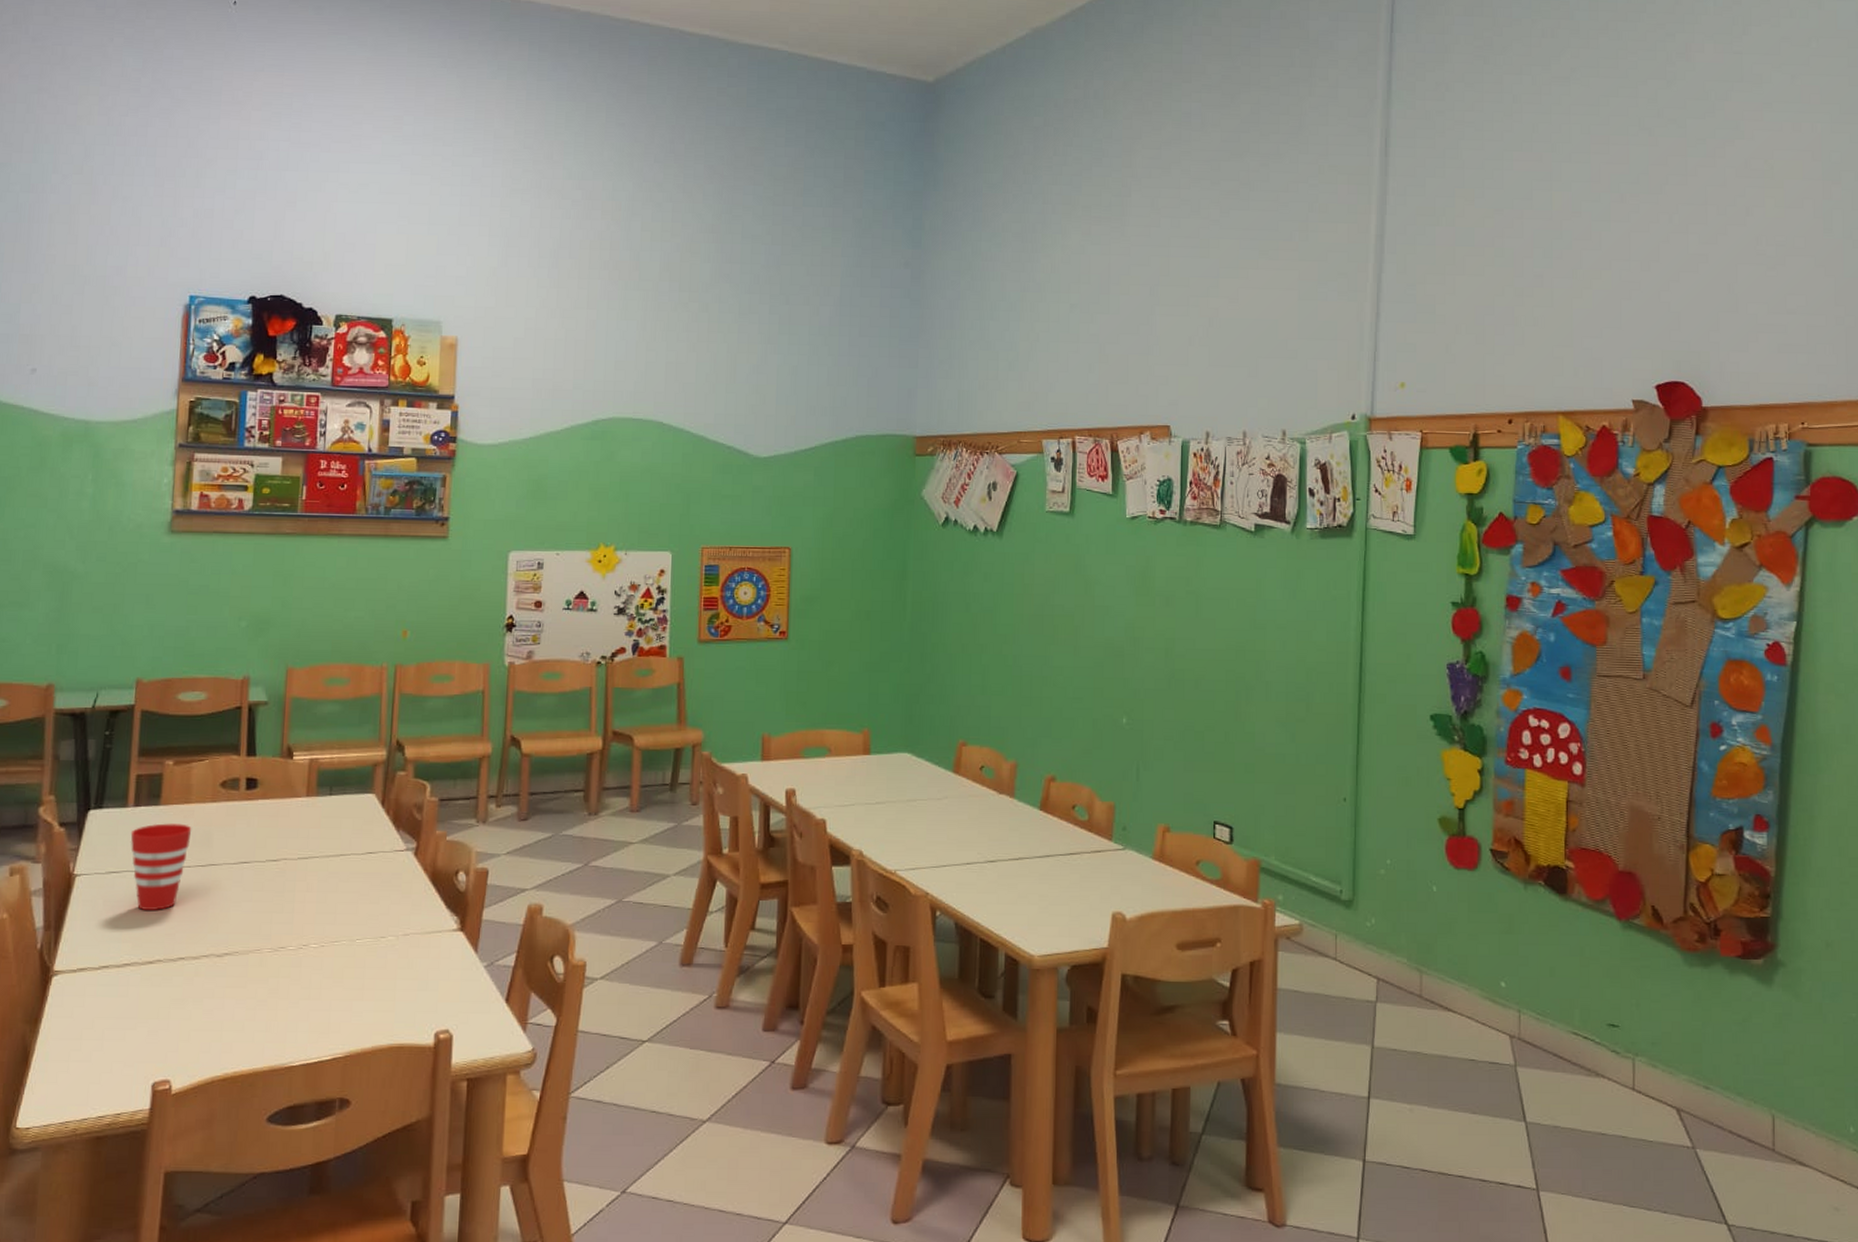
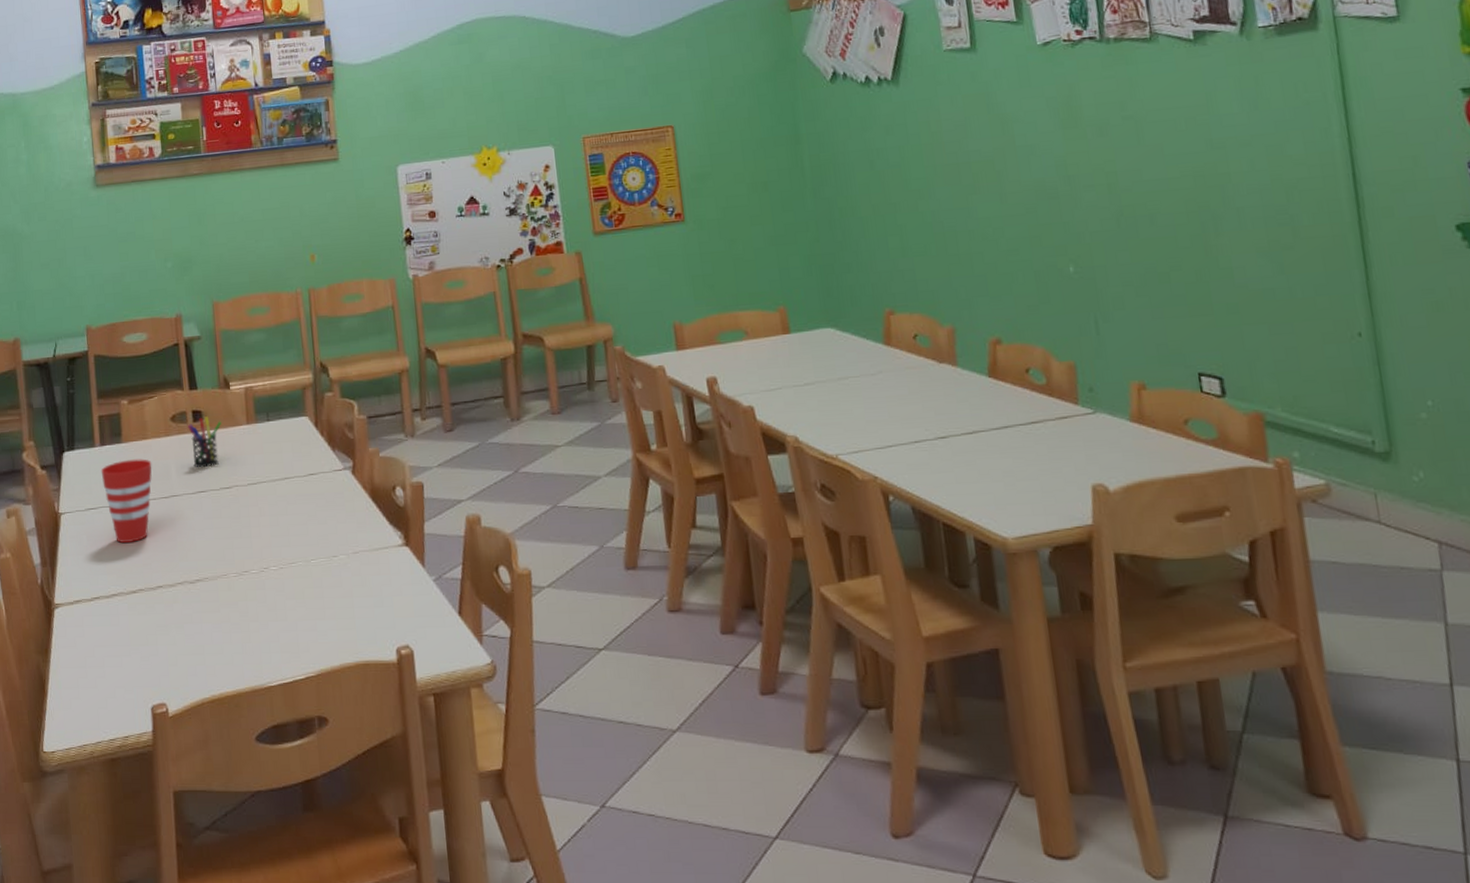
pen holder: none [239,785,278,838] -> present [188,416,221,468]

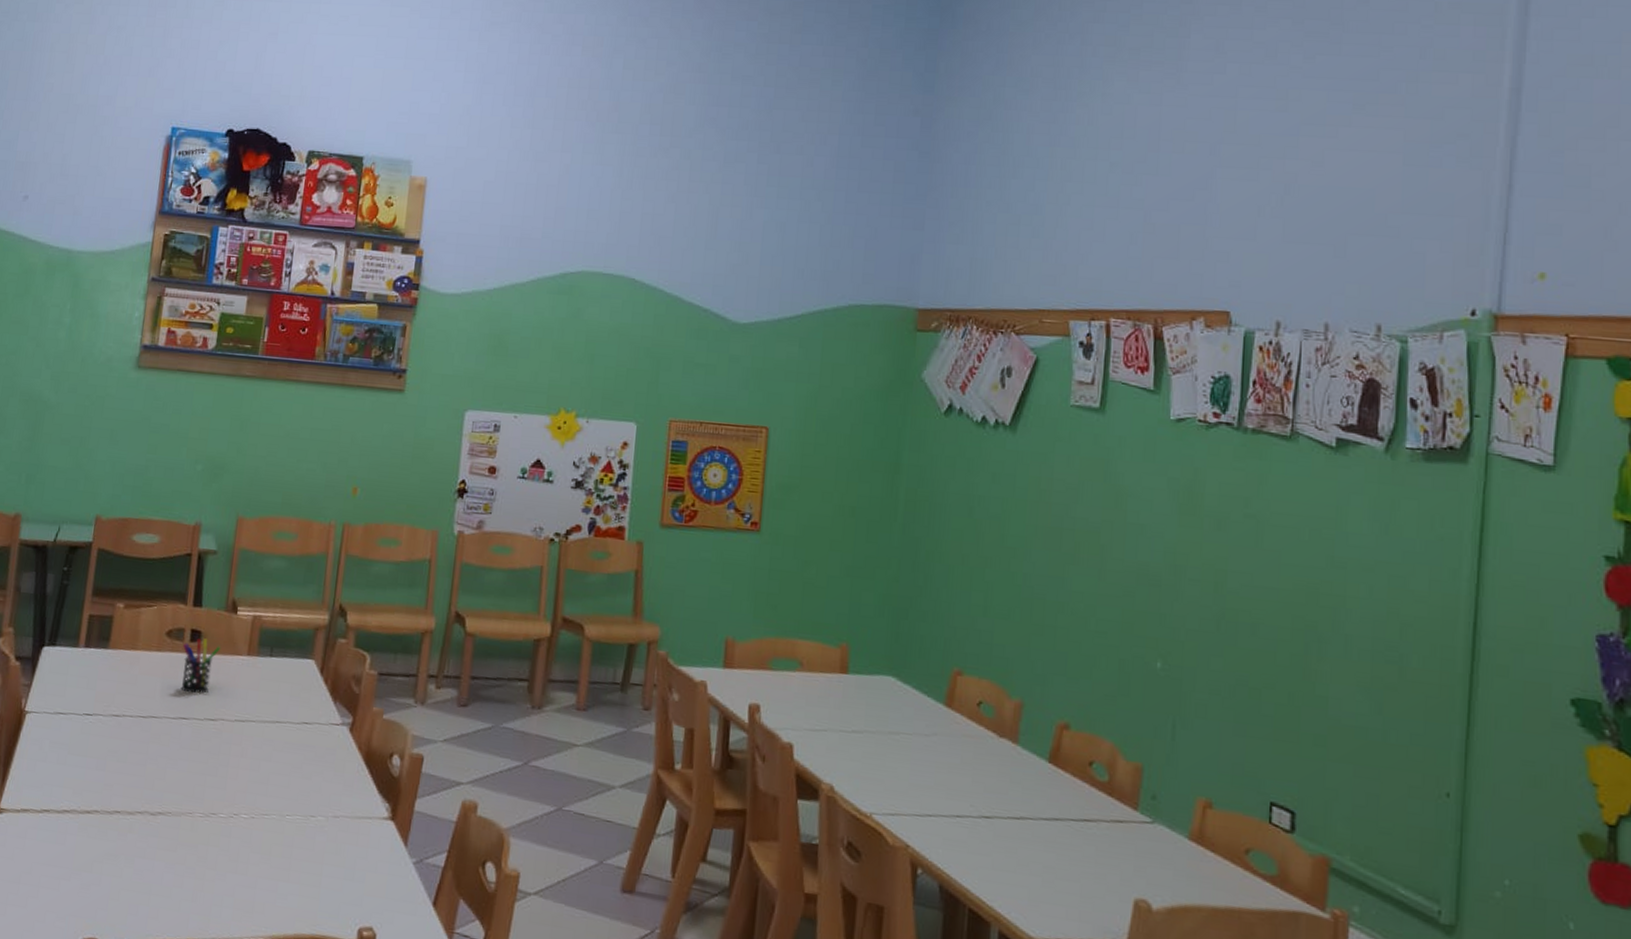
cup: present [101,459,152,543] -> none [78,667,137,759]

